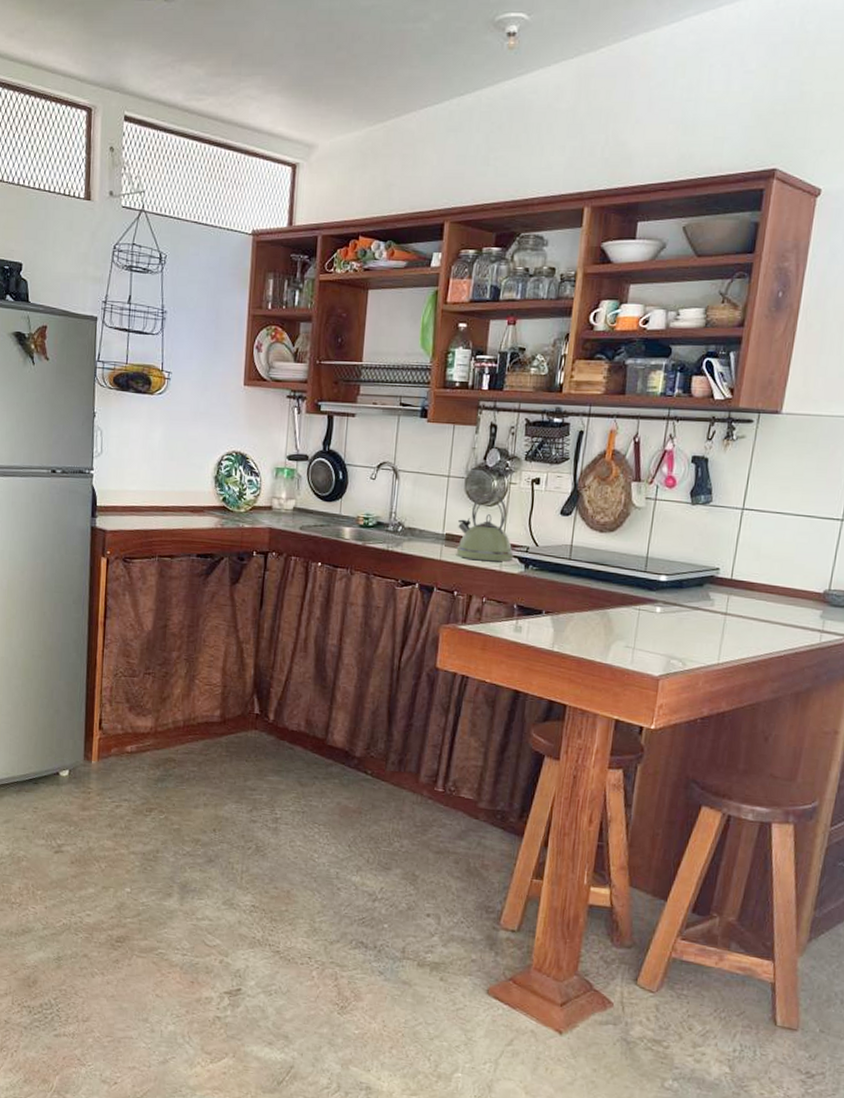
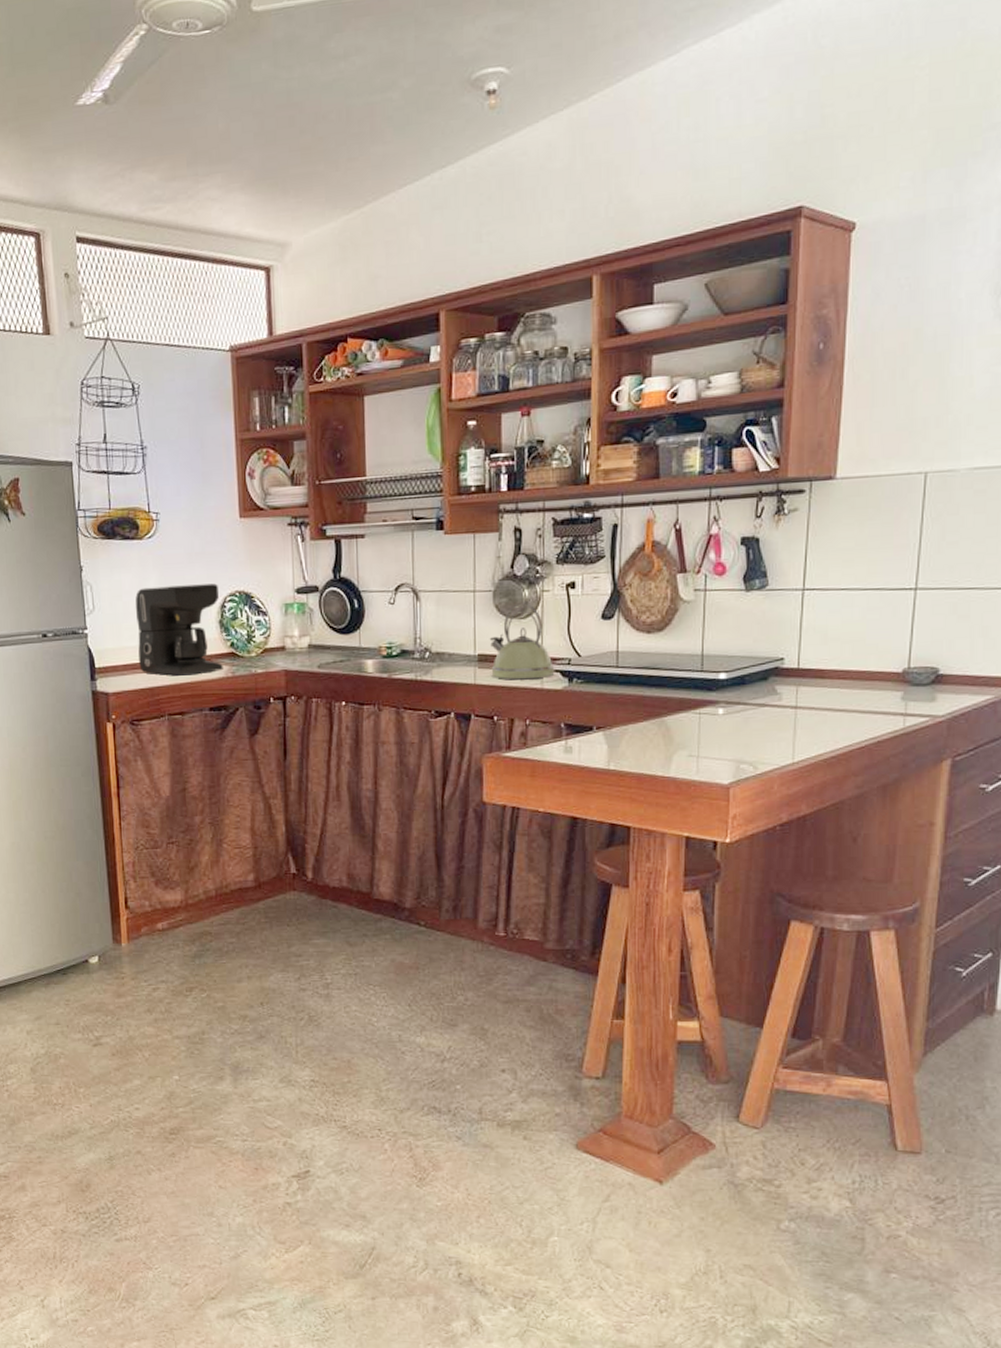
coffee maker: none [137,438,217,523] -> present [135,583,223,676]

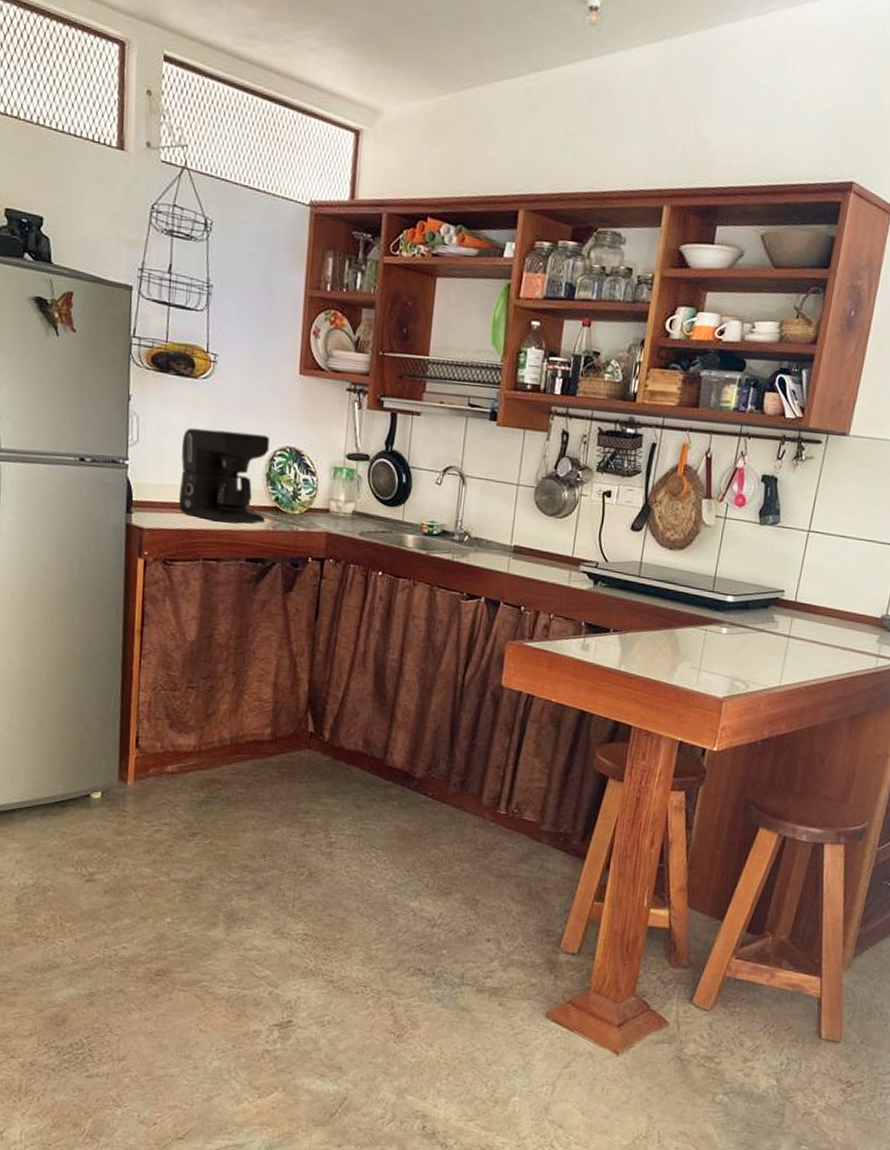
kettle: present [489,603,555,680] -> none [522,503,583,578]

